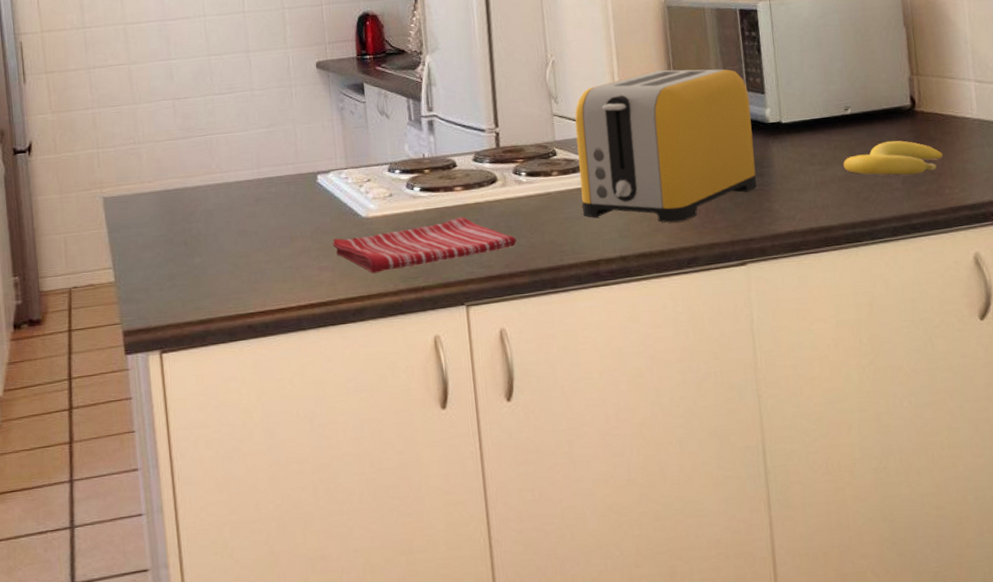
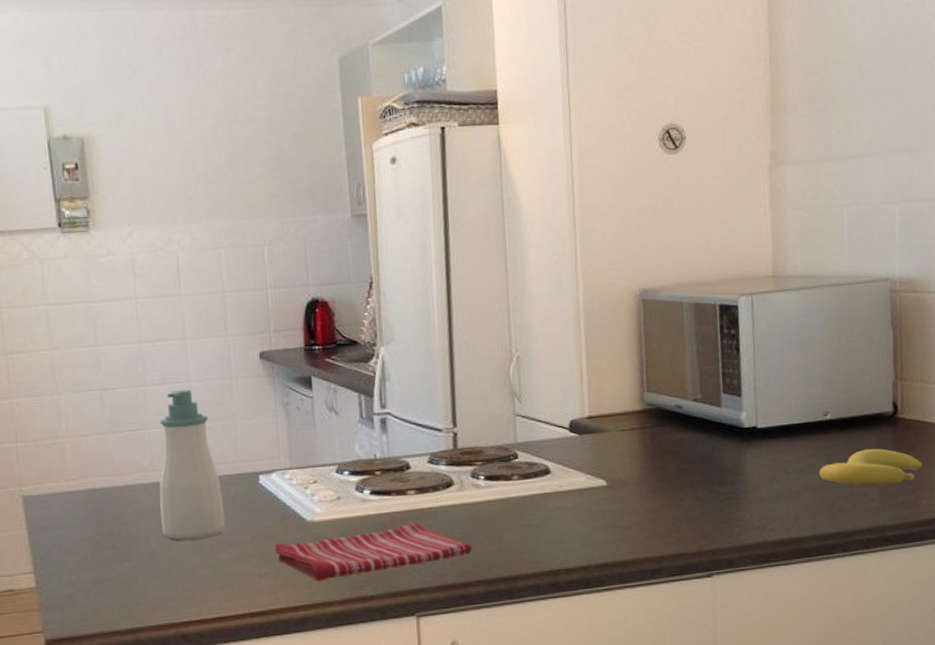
soap bottle: none [226,97,288,237] -> present [159,389,226,541]
toaster: present [575,69,757,223] -> none [538,368,728,532]

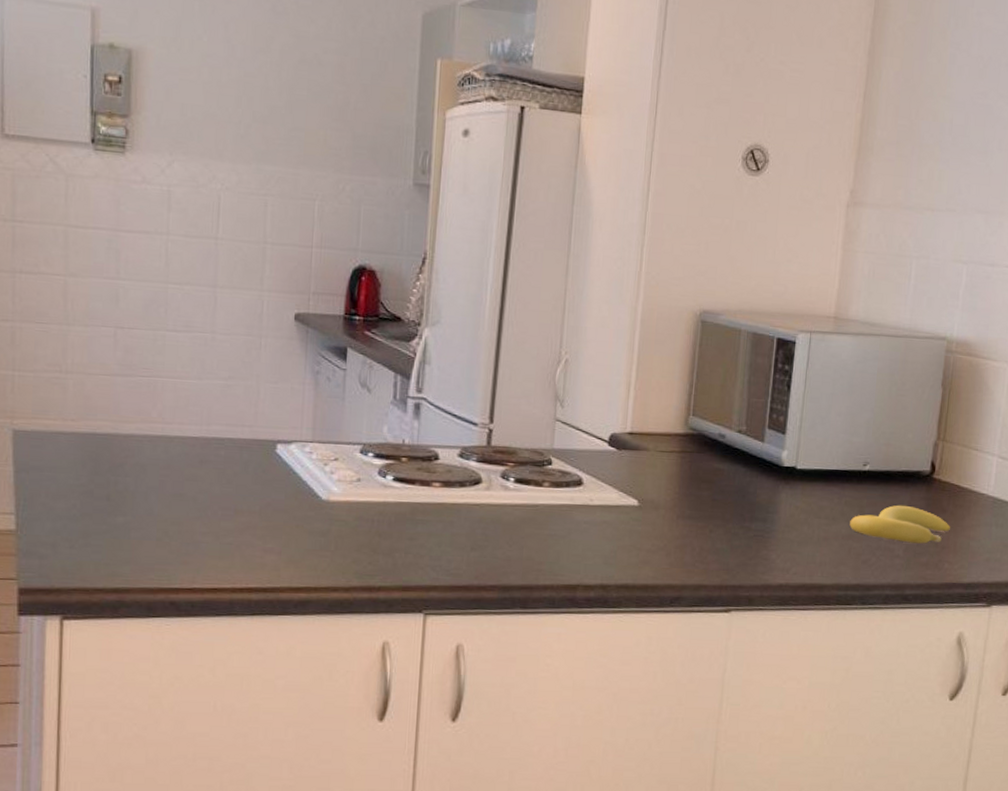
soap bottle: present [159,389,226,541] -> none [164,340,235,503]
dish towel: present [274,522,472,581] -> none [283,516,492,564]

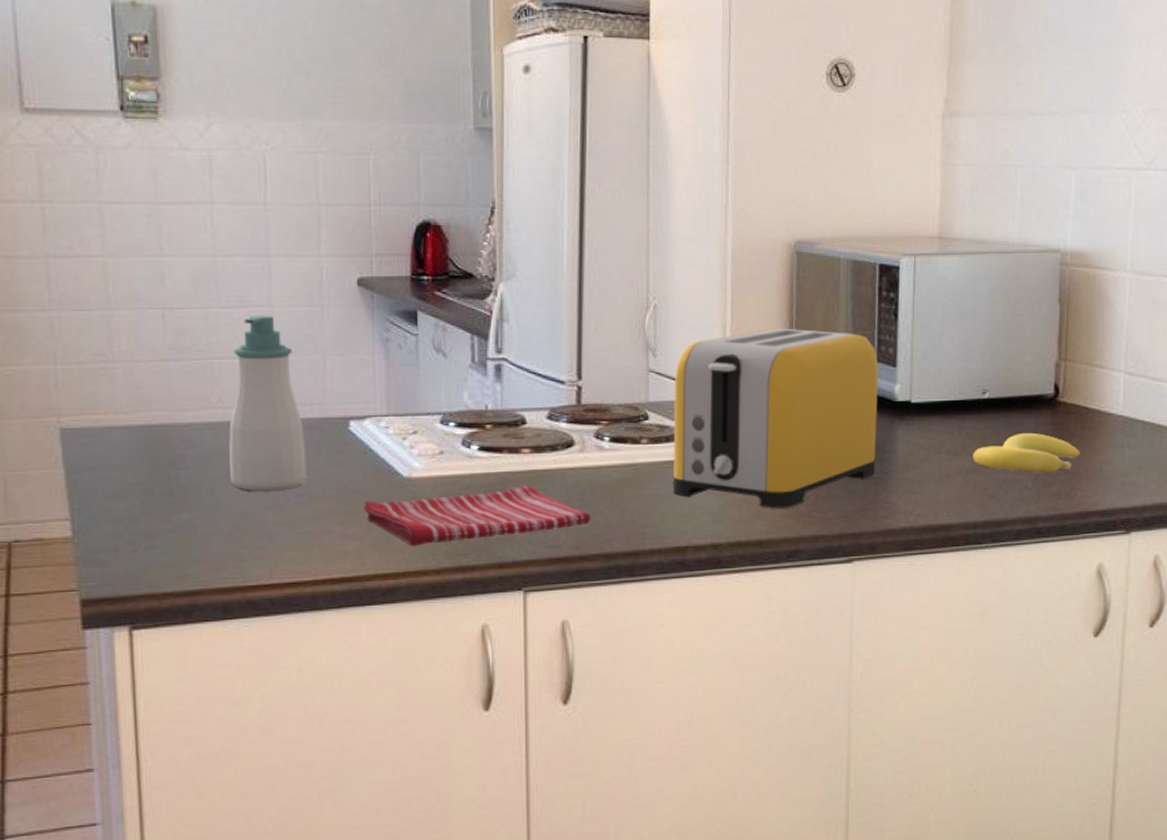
soap bottle: none [164,340,235,503] -> present [229,315,307,491]
dish towel: none [283,516,492,564] -> present [363,485,591,546]
toaster: none [569,389,769,557] -> present [672,328,878,509]

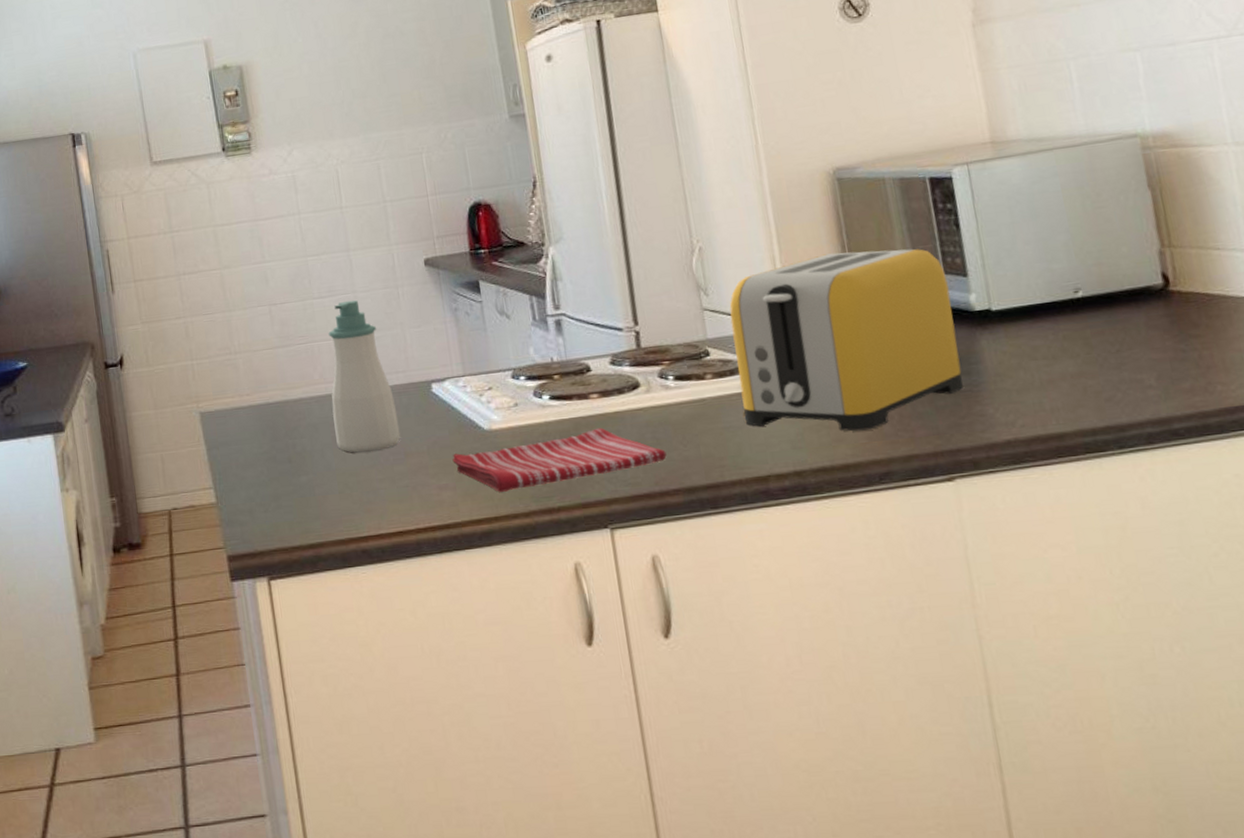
banana: present [973,432,1080,473] -> none [1075,327,1211,370]

